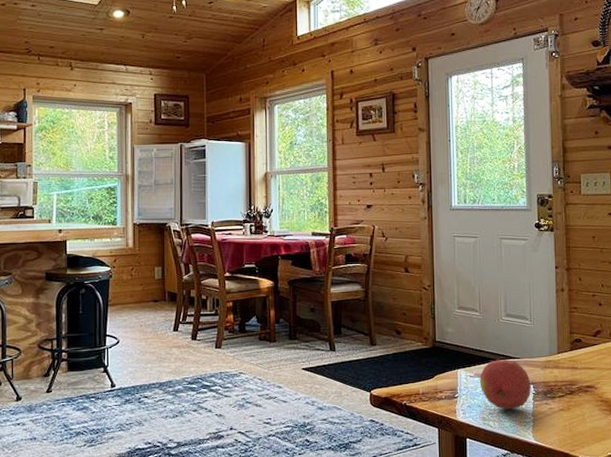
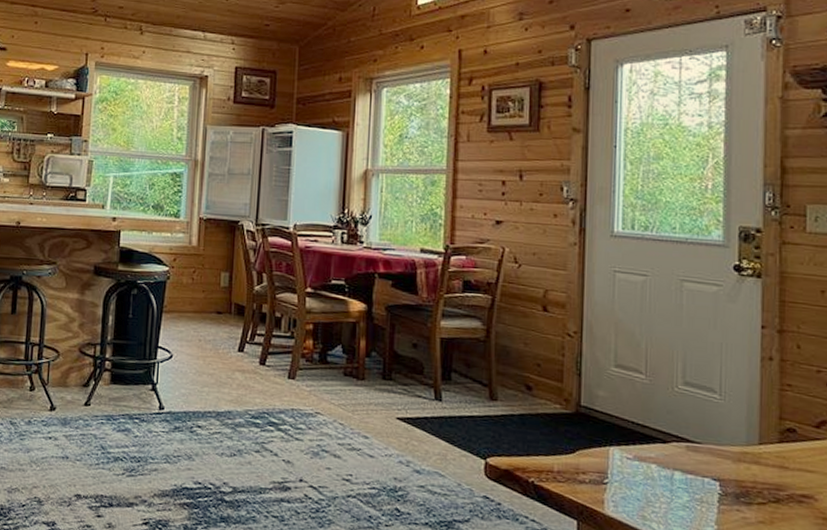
fruit: present [479,359,531,409] -> none [640,441,716,511]

